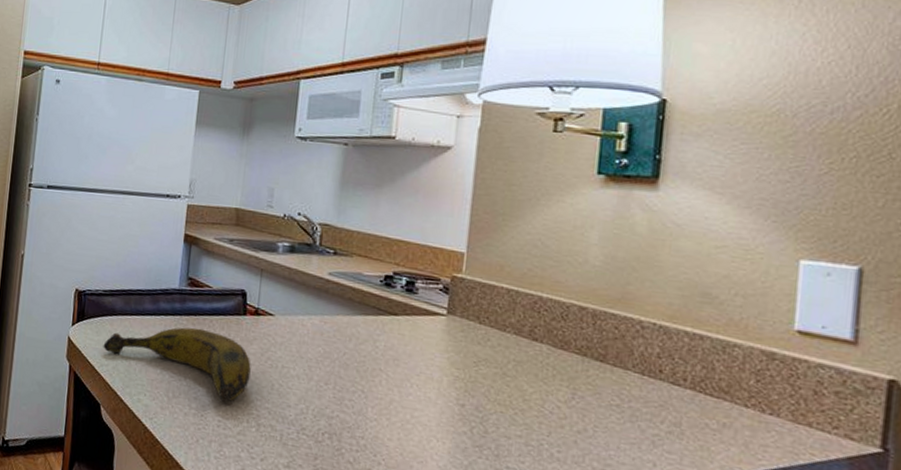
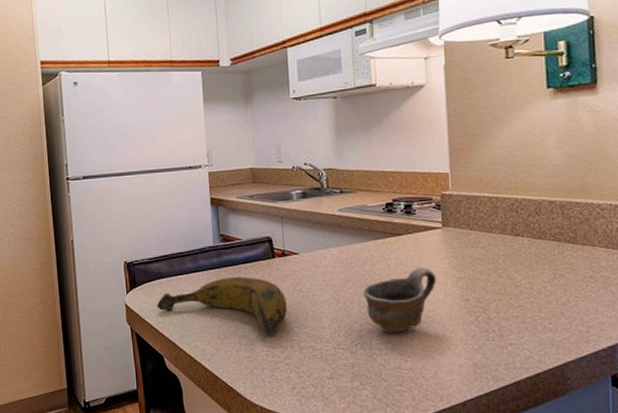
cup: none [341,356,431,429] -> present [363,267,437,334]

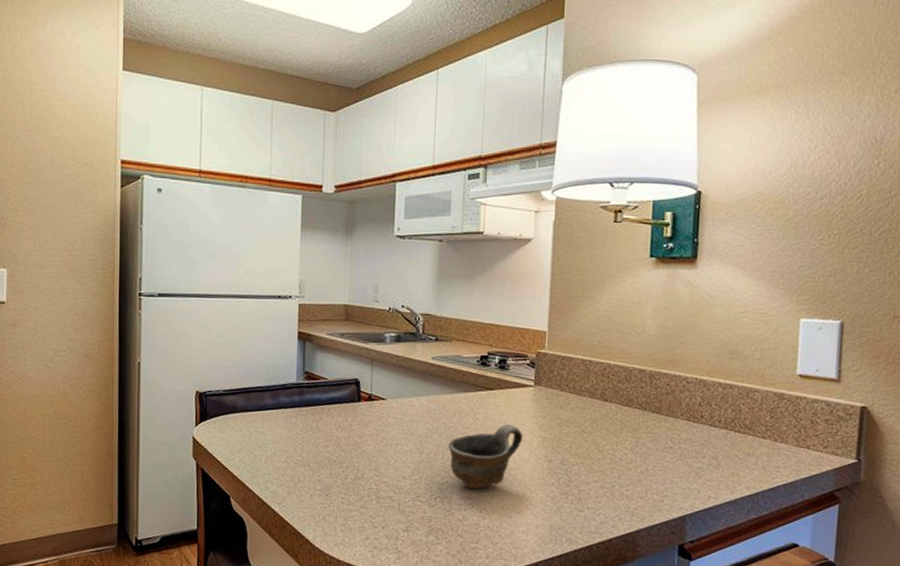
banana: present [157,276,287,334] -> none [228,417,368,481]

